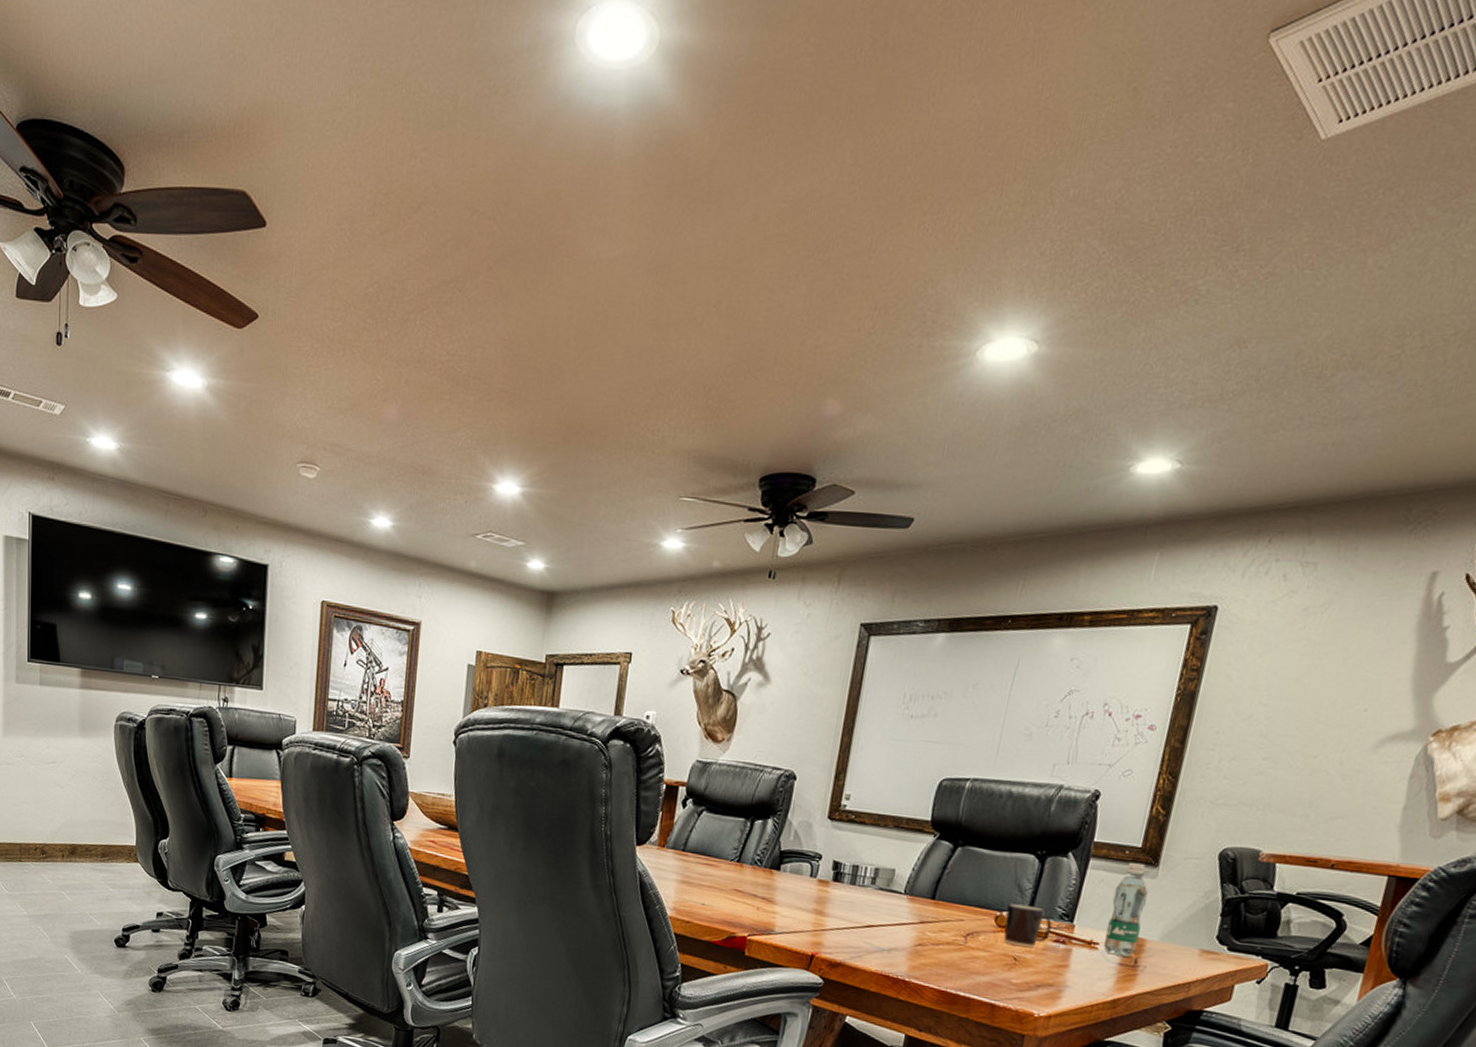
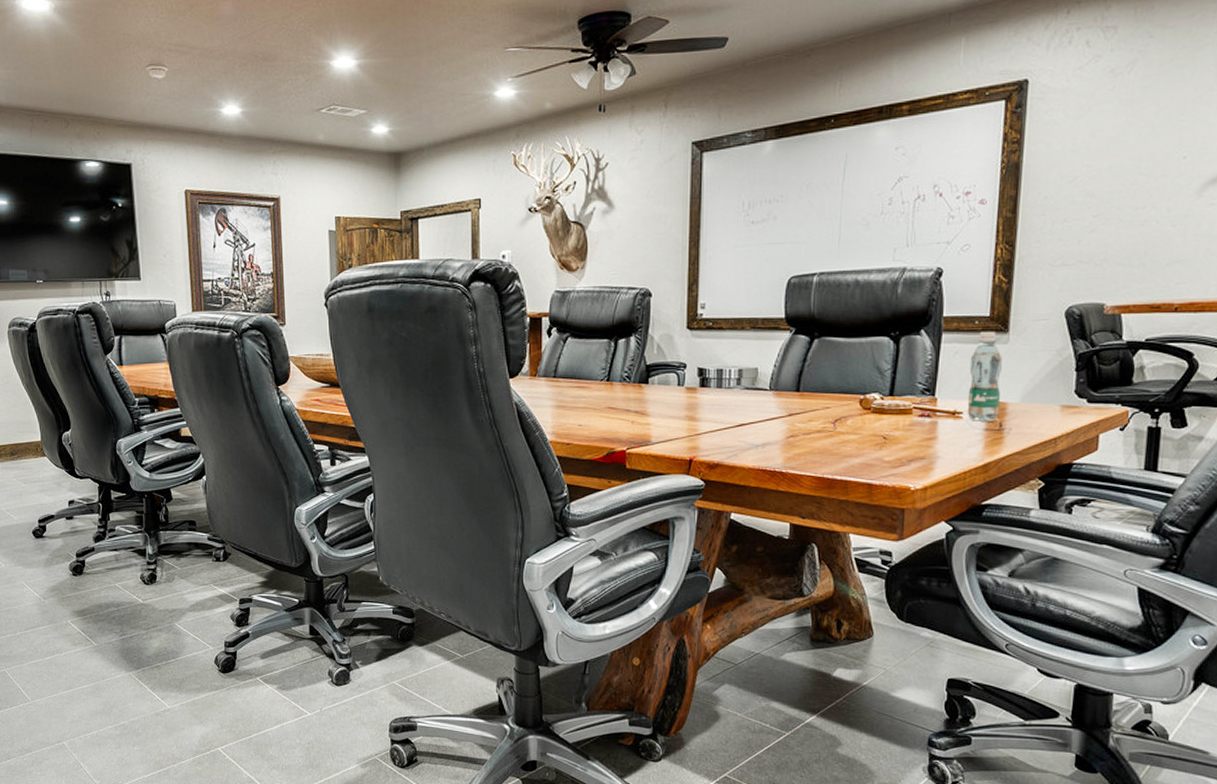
mug: present [1003,903,1052,948] -> none [869,385,915,426]

